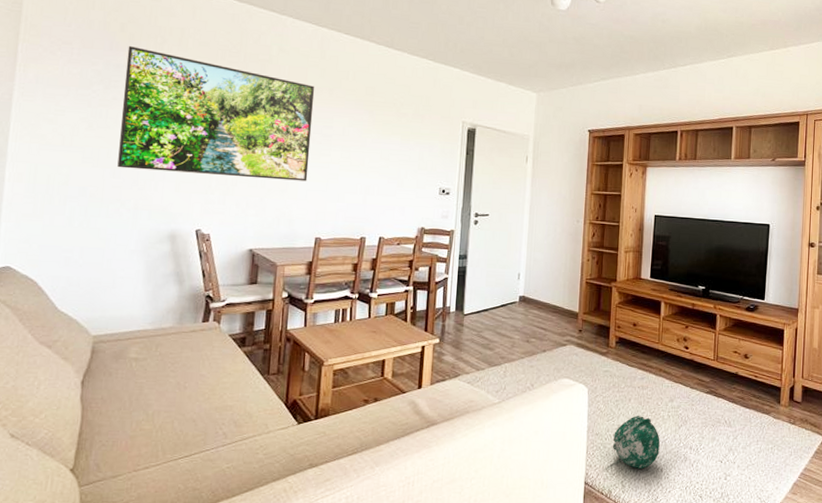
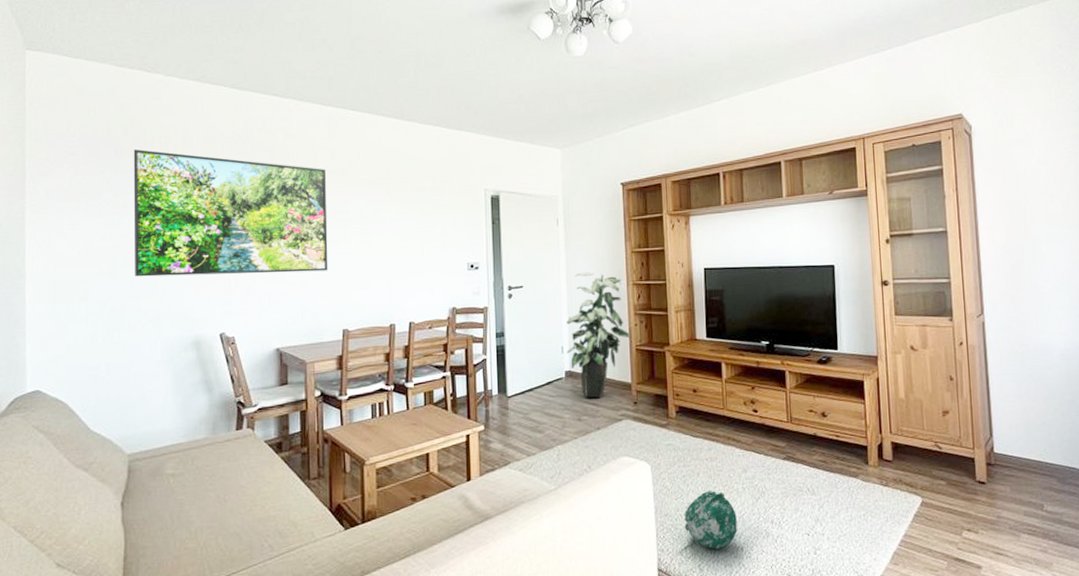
indoor plant: none [522,207,583,324] -> present [566,272,631,399]

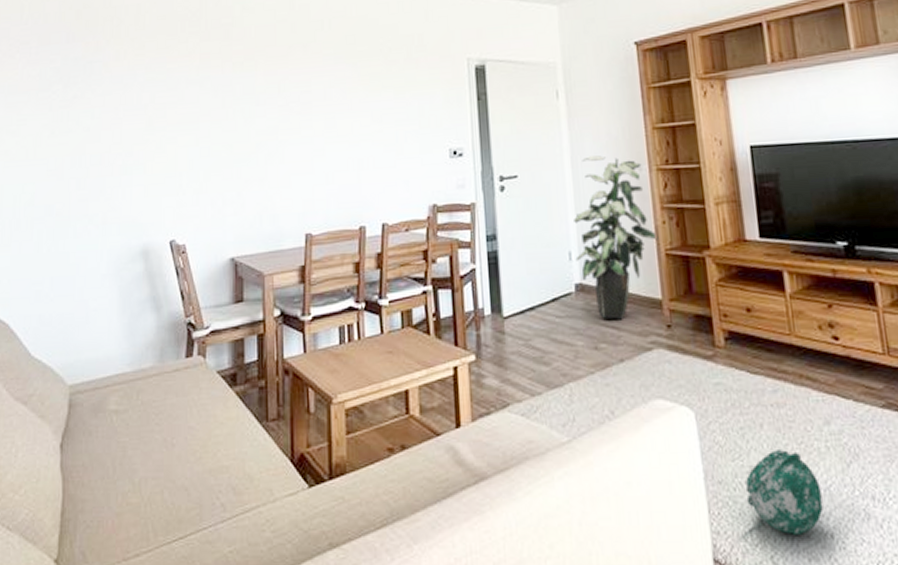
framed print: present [133,149,328,277] -> none [82,34,289,177]

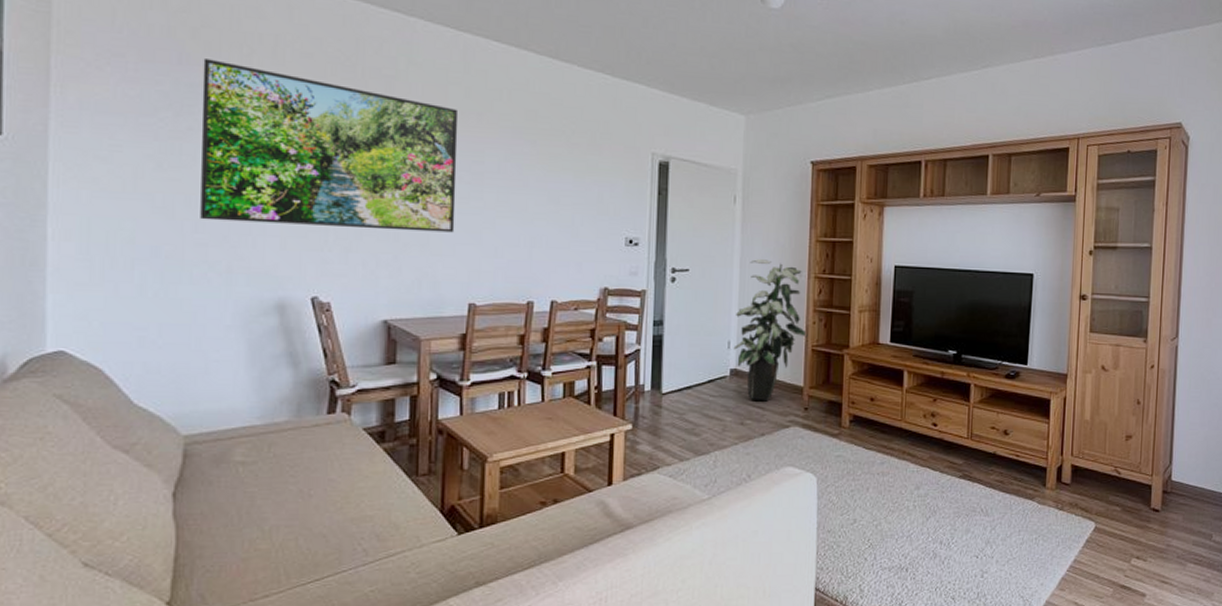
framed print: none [82,34,289,177] -> present [200,59,459,233]
ball: present [746,450,823,536] -> none [847,507,904,570]

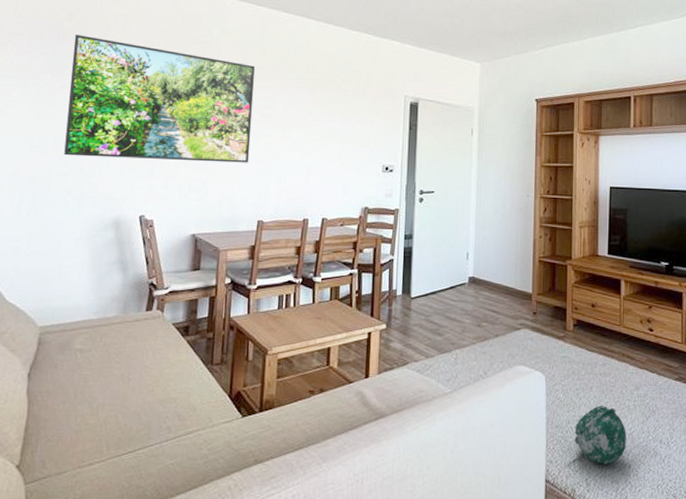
indoor plant: present [733,259,808,402] -> none [471,182,535,306]
ball: none [847,507,904,570] -> present [574,406,626,466]

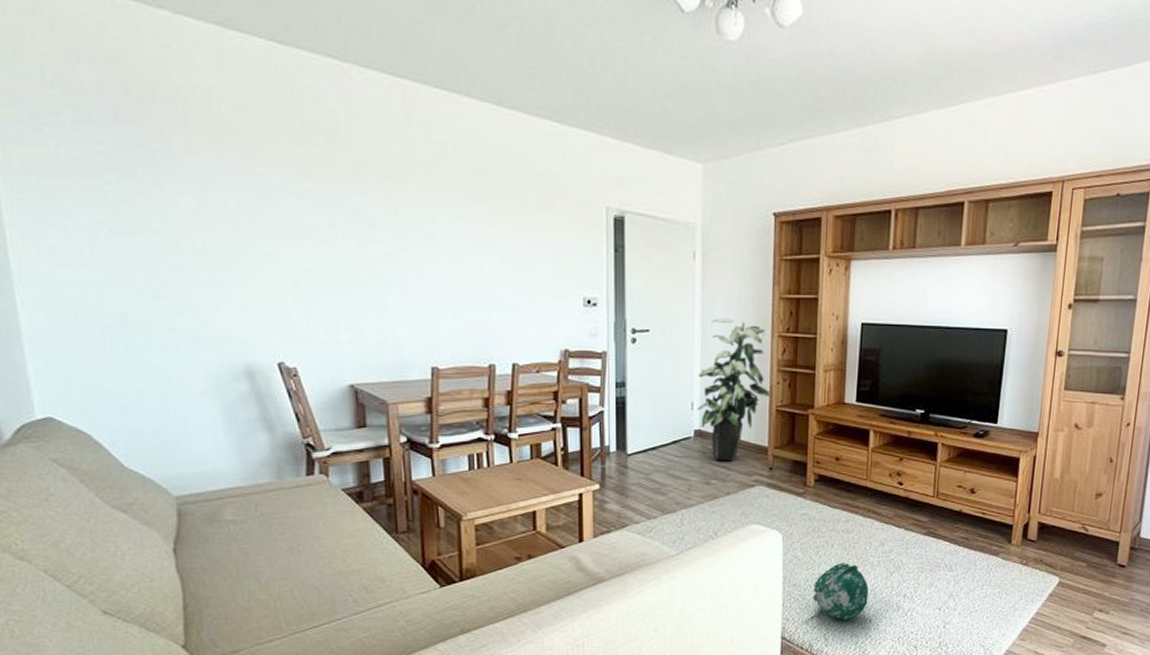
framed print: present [64,35,256,163] -> none [139,116,411,295]
indoor plant: none [471,182,535,306] -> present [697,318,772,462]

